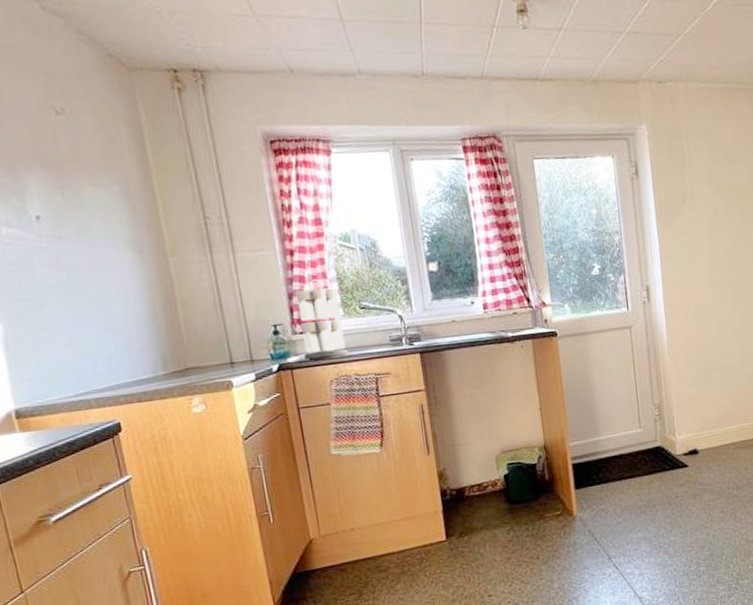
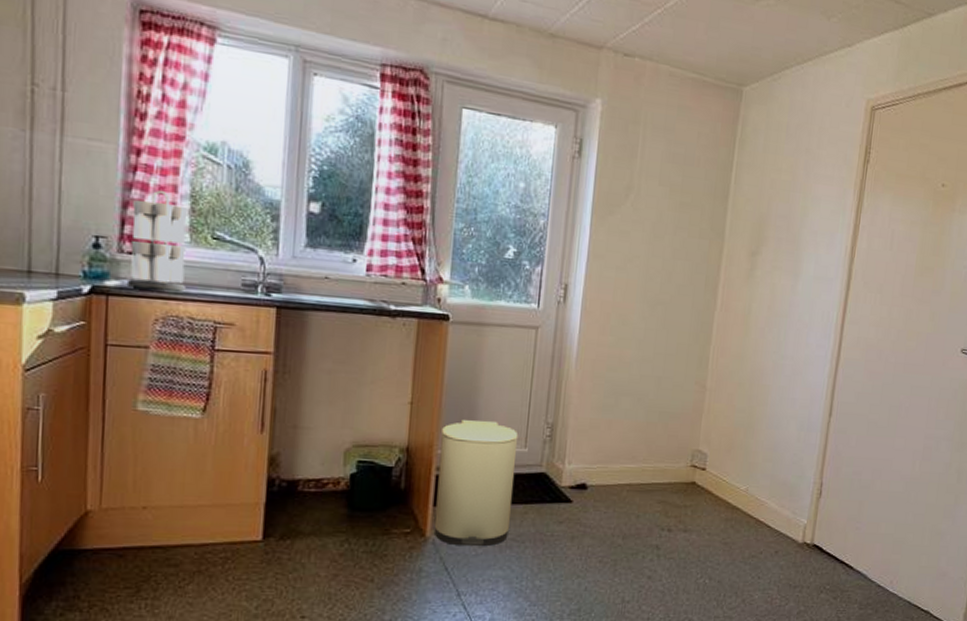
pedal bin: none [569,412,641,519] -> present [434,420,519,547]

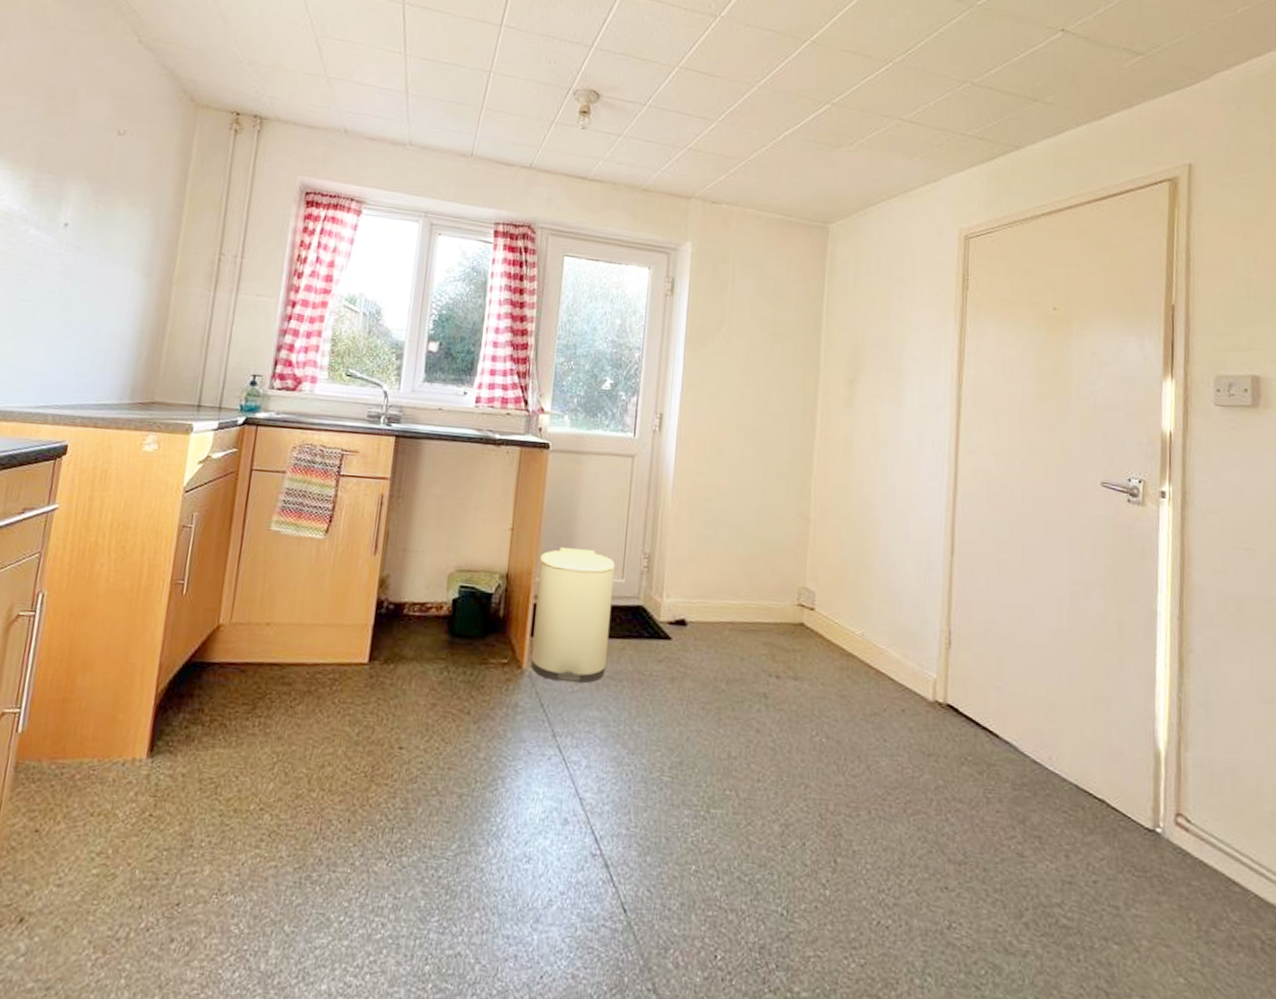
spice rack: present [126,189,189,291] -> none [273,335,329,422]

